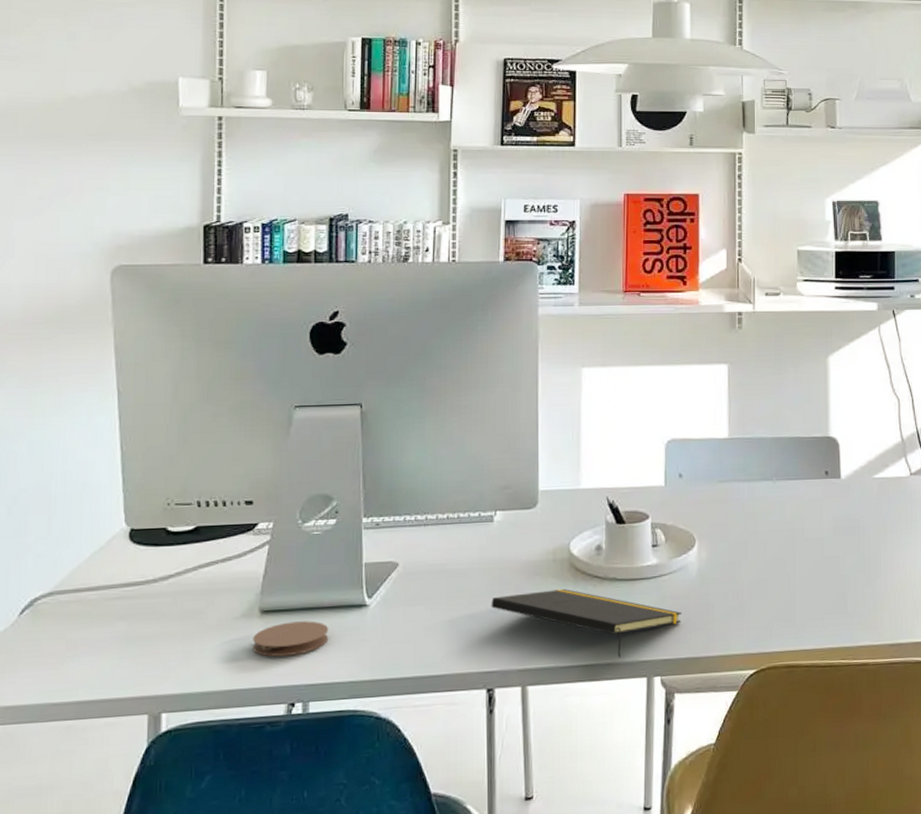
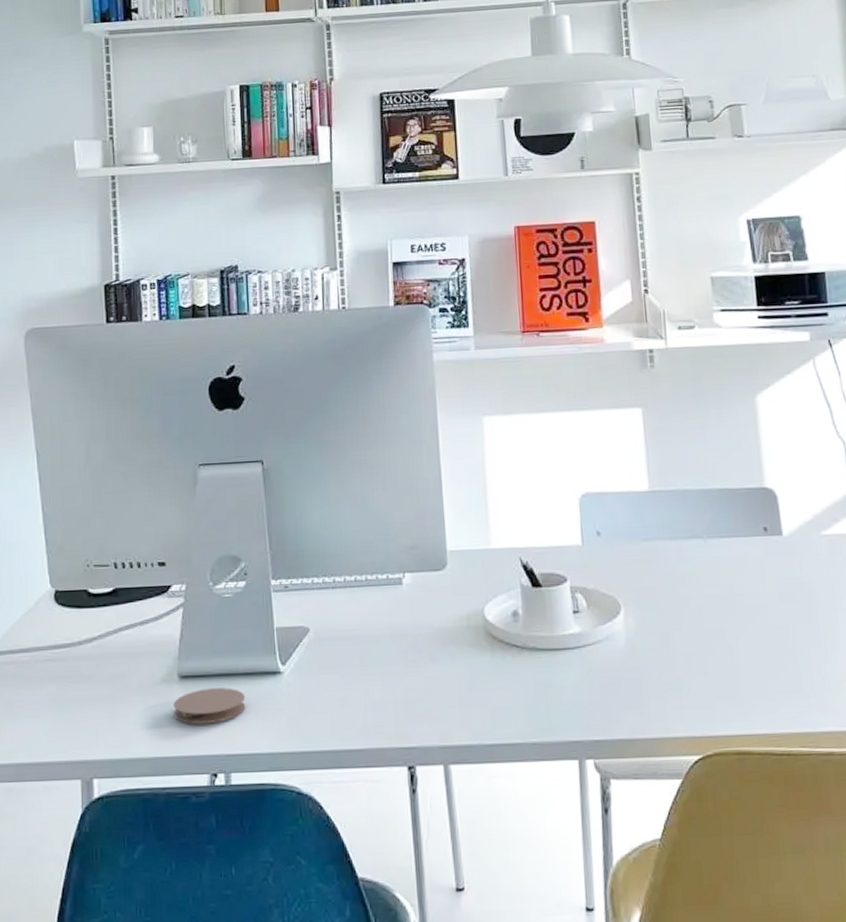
notepad: present [491,588,681,658] -> none [406,658,612,737]

